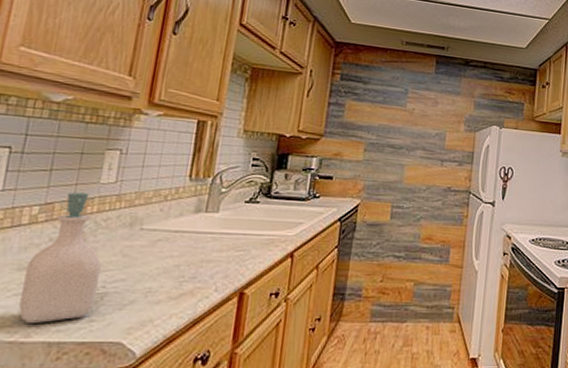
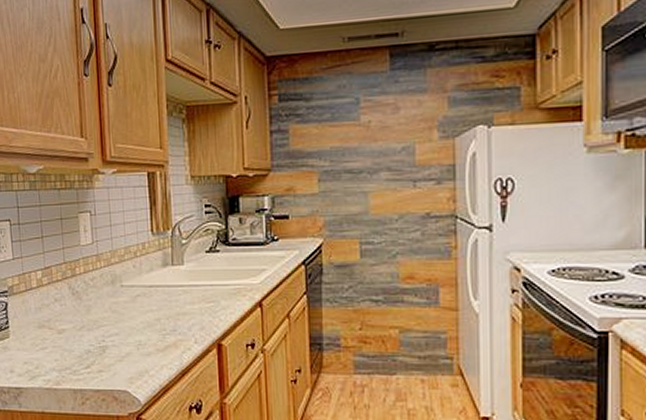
soap bottle: present [19,192,101,323] -> none [44,255,100,373]

